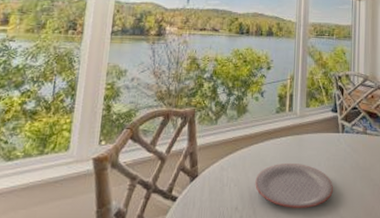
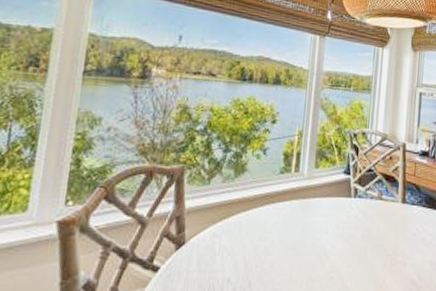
plate: present [255,164,333,208] -> none [252,231,341,281]

